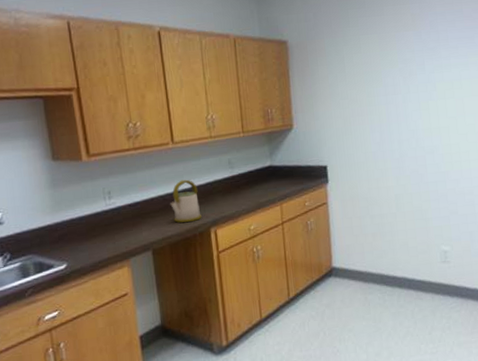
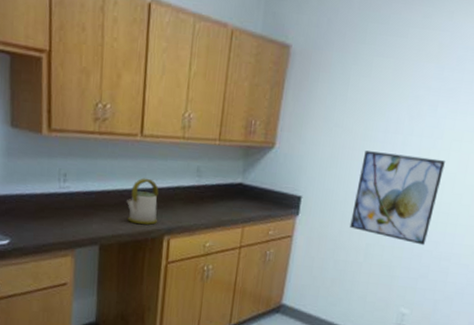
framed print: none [372,107,447,186] -> present [350,151,445,246]

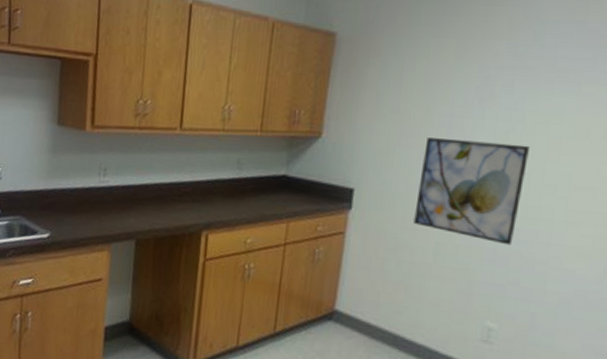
kettle: present [127,178,159,225] -> none [164,171,197,219]

